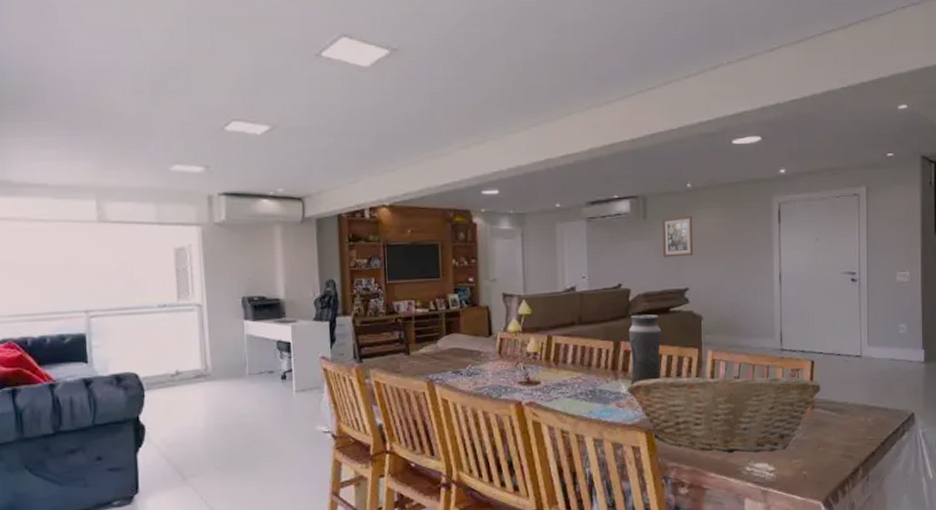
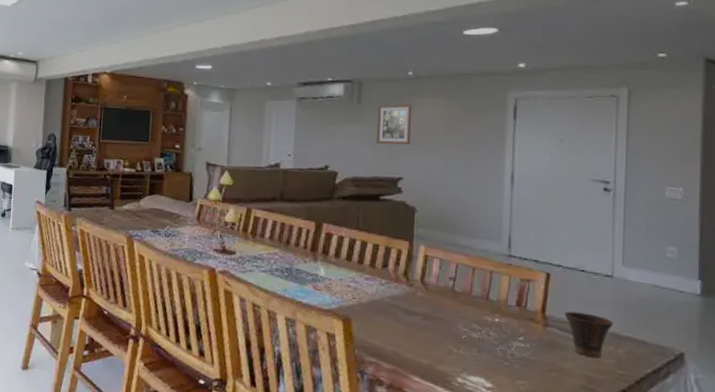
fruit basket: present [626,371,821,453] -> none [325,265,558,368]
vase: present [628,314,662,386] -> none [329,198,369,270]
cup: none [827,391,864,429] -> present [565,311,614,359]

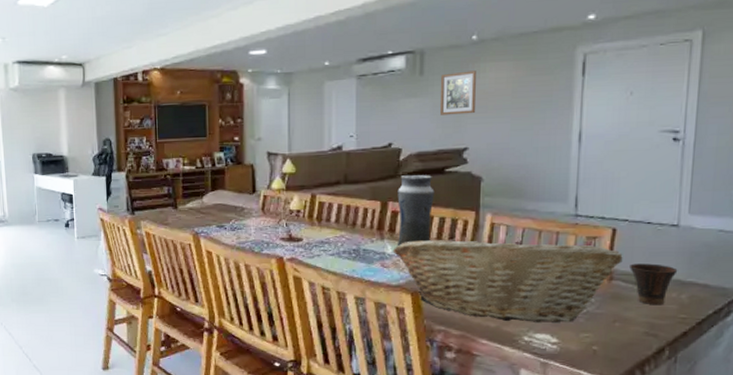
fruit basket: none [325,265,558,368] -> present [392,236,623,323]
vase: none [329,198,369,270] -> present [397,175,435,247]

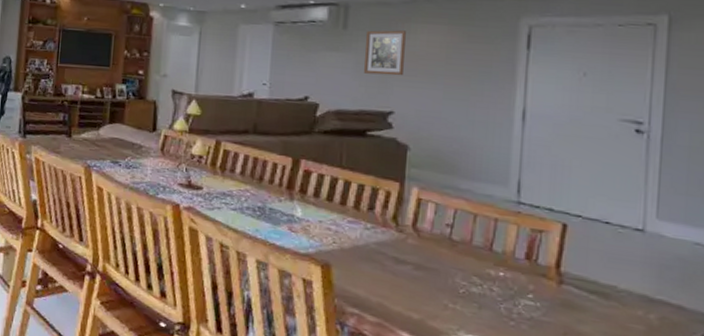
fruit basket: present [392,236,623,323] -> none [302,206,576,328]
vase: present [397,175,435,247] -> none [307,133,354,211]
cup: present [629,263,678,305] -> none [584,268,644,323]

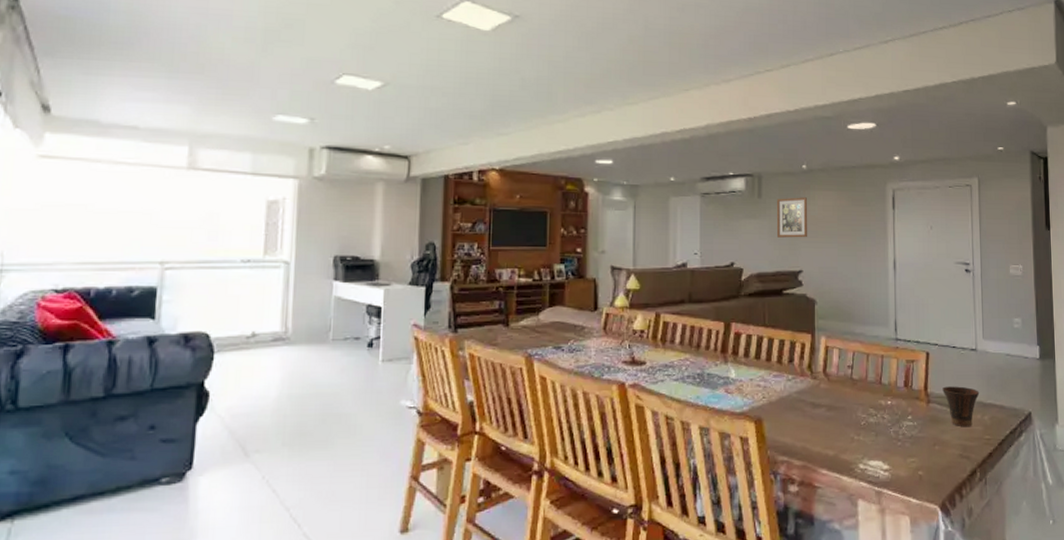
cup: none [584,268,644,323] -> present [942,386,980,427]

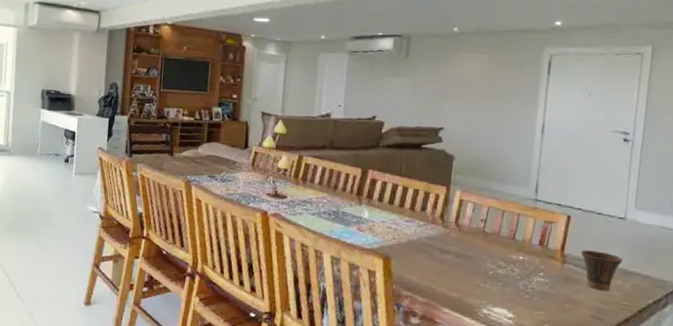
wall art: present [776,197,807,238] -> none [421,58,455,98]

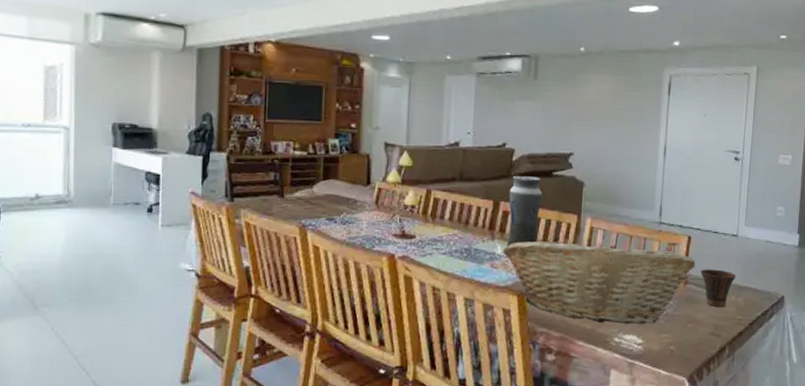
fruit basket: none [369,208,576,300] -> present [502,239,696,324]
vase: none [373,147,411,213] -> present [506,176,543,247]

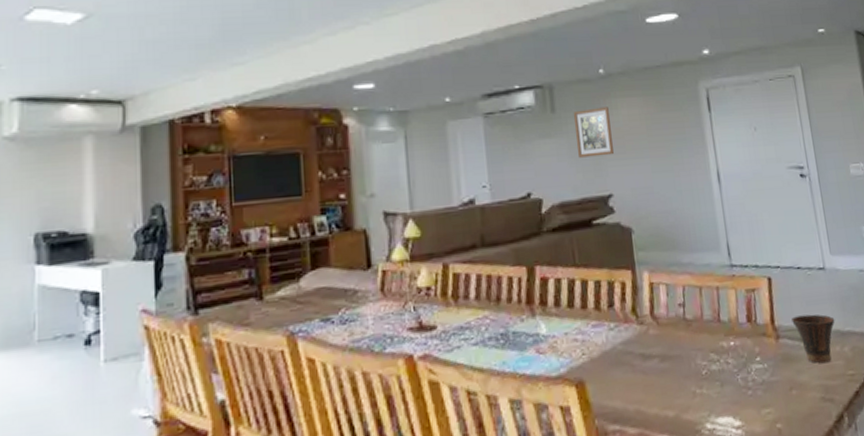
fruit basket: present [502,239,696,324] -> none [547,298,784,407]
vase: present [506,176,543,247] -> none [544,229,588,324]
wall art: none [550,80,583,121] -> present [573,107,614,158]

